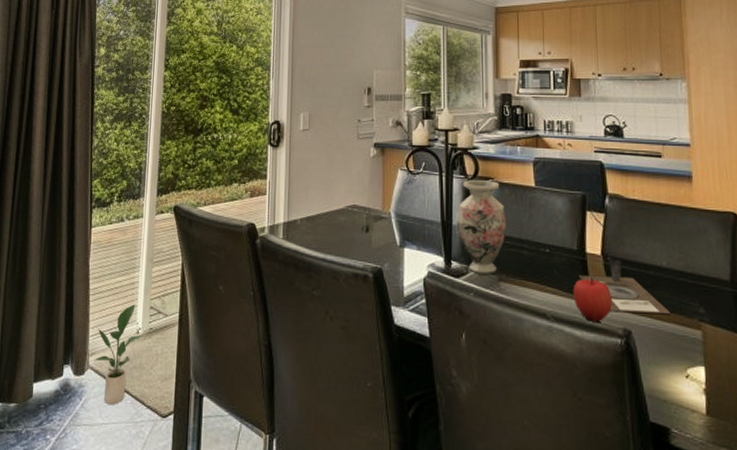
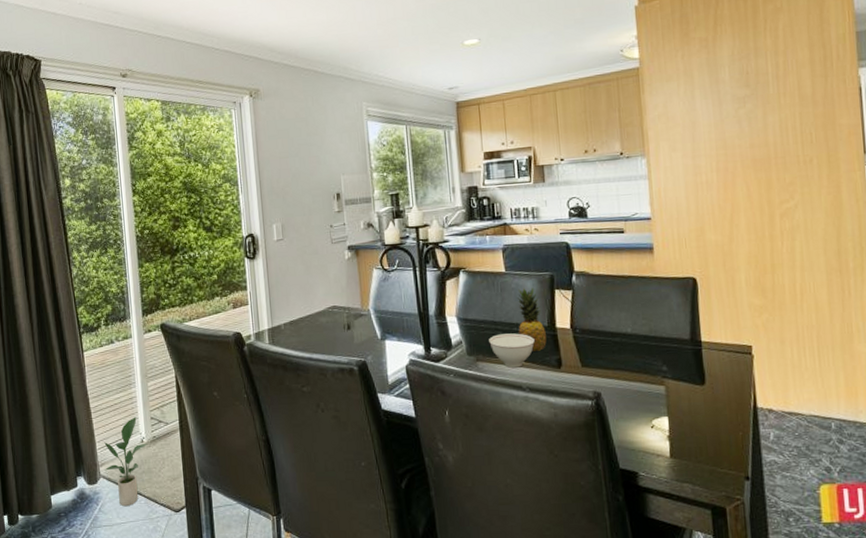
vase: present [456,179,507,275] -> none [432,270,481,357]
bowl: none [514,253,562,293] -> present [489,333,535,368]
fruit: none [545,206,575,277] -> present [517,287,547,351]
fruit: present [573,278,612,323] -> none [545,350,582,389]
place setting: present [578,259,670,314] -> none [550,330,636,377]

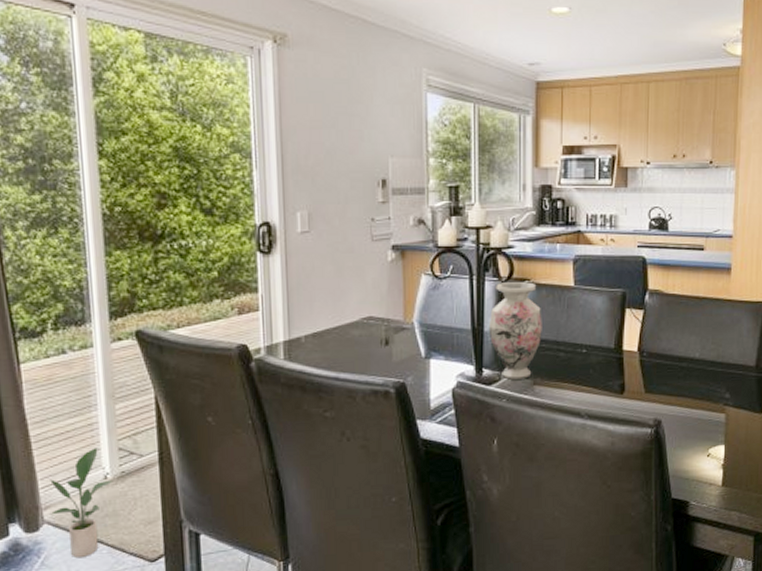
vase: none [432,270,481,357] -> present [488,281,544,380]
bowl: present [489,333,535,368] -> none [549,355,599,393]
fruit: present [517,287,547,351] -> none [582,305,611,375]

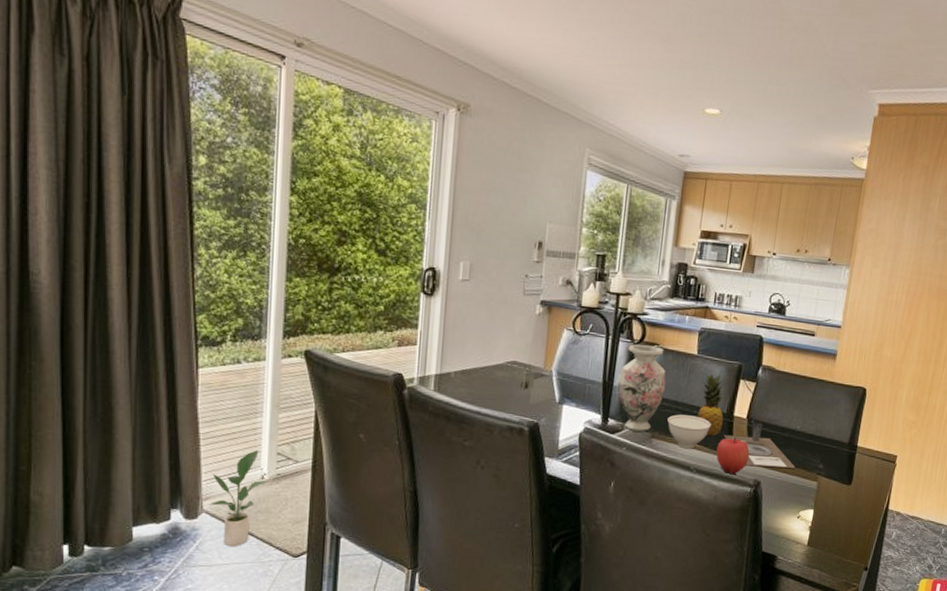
bowl: none [549,355,599,393] -> present [667,414,711,449]
fruit: none [582,305,611,375] -> present [697,373,724,436]
fruit: none [608,374,645,416] -> present [716,437,750,475]
place setting: none [614,354,699,403] -> present [723,422,796,468]

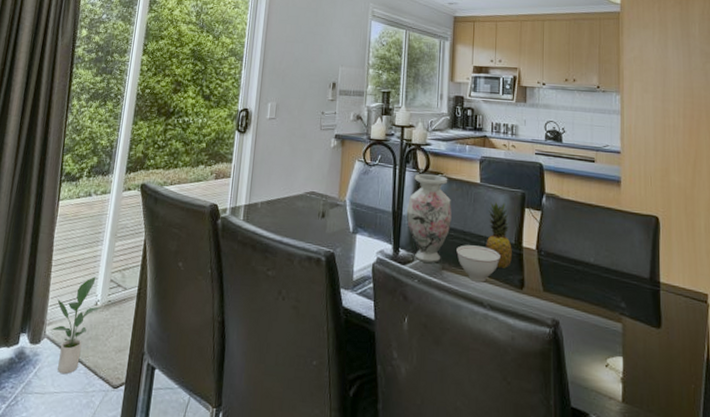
fruit: present [716,437,750,475] -> none [508,270,543,313]
place setting: present [723,422,796,468] -> none [514,253,595,307]

